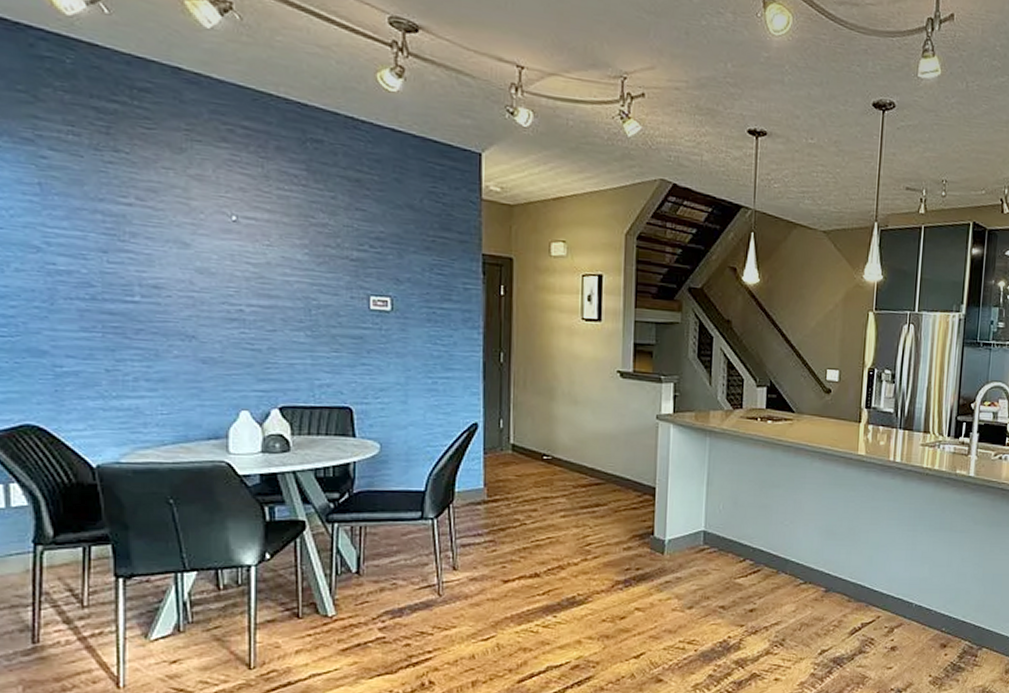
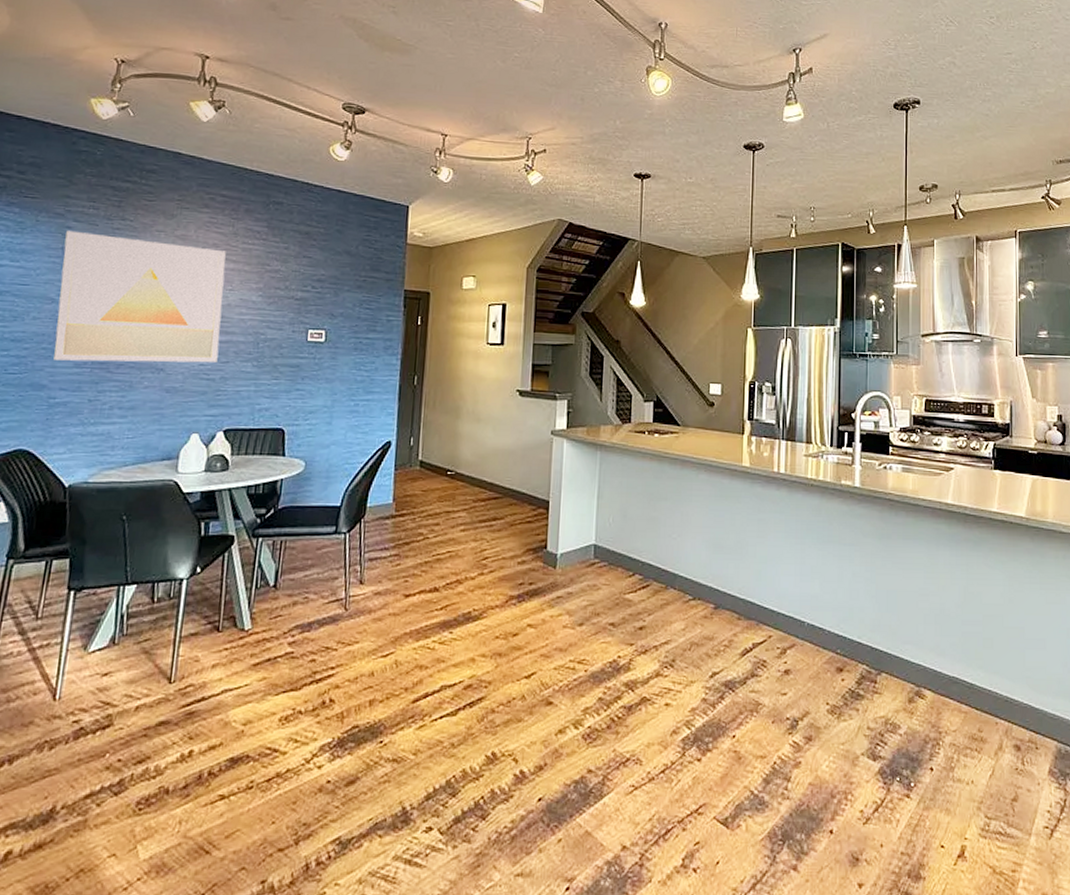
wall art: none [41,161,262,331] -> present [53,230,226,363]

